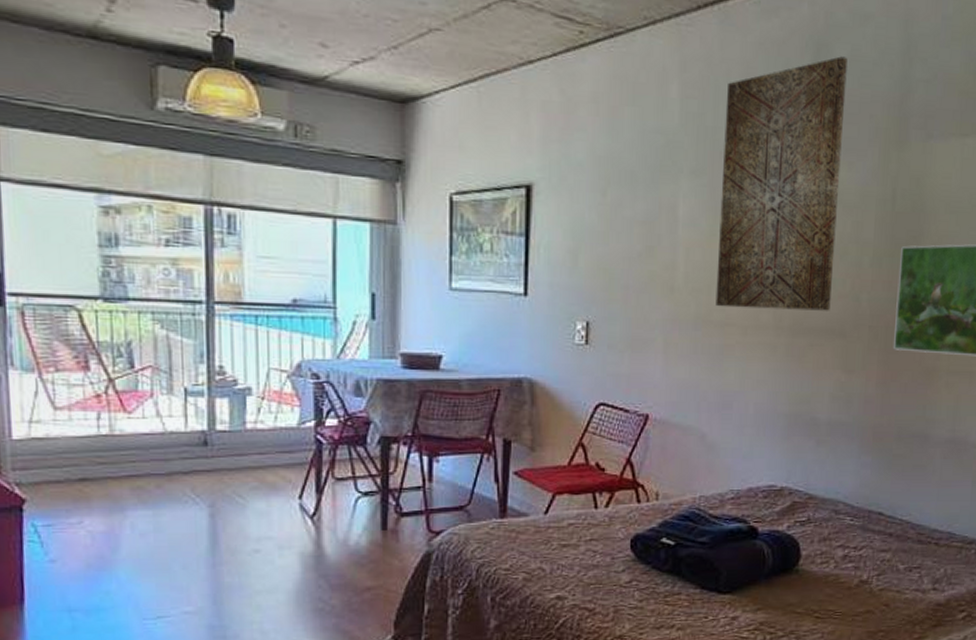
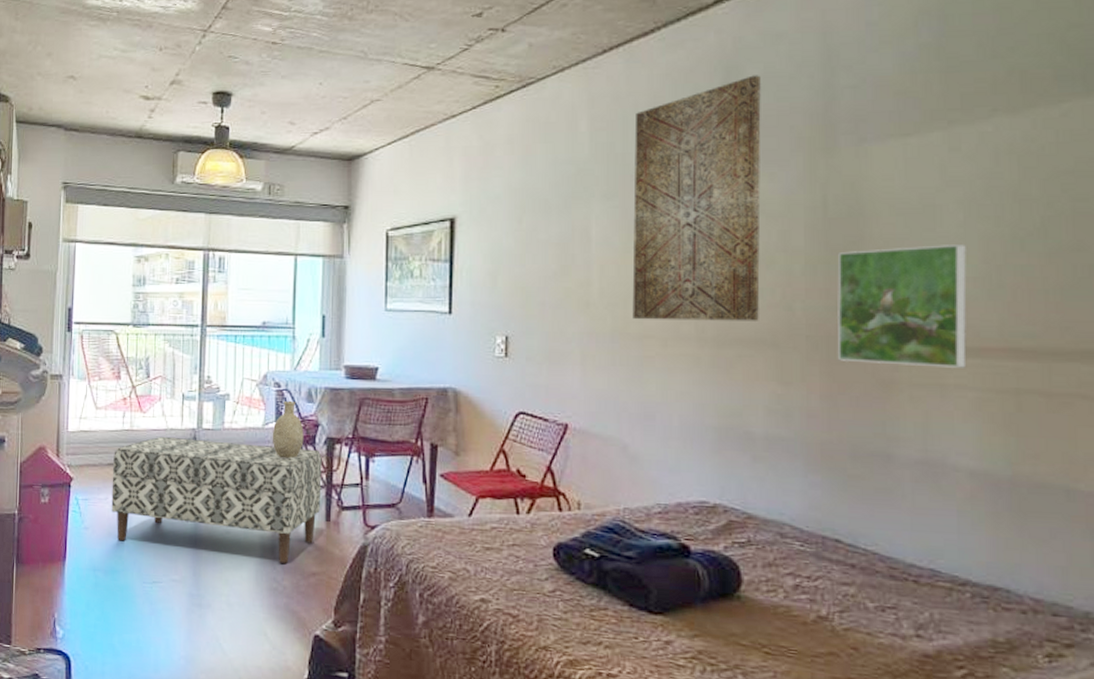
bench: none [86,441,376,580] -> present [111,436,322,563]
decorative vase: none [310,394,352,462] -> present [272,400,304,459]

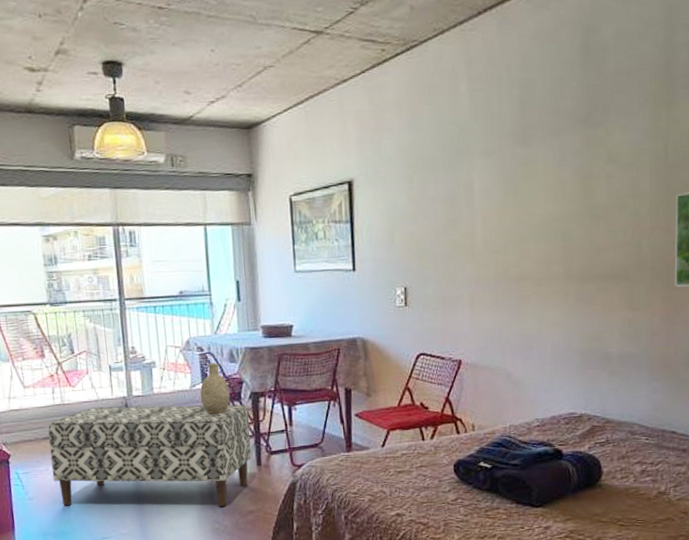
wall art: present [632,75,761,321] -> none [508,34,615,264]

